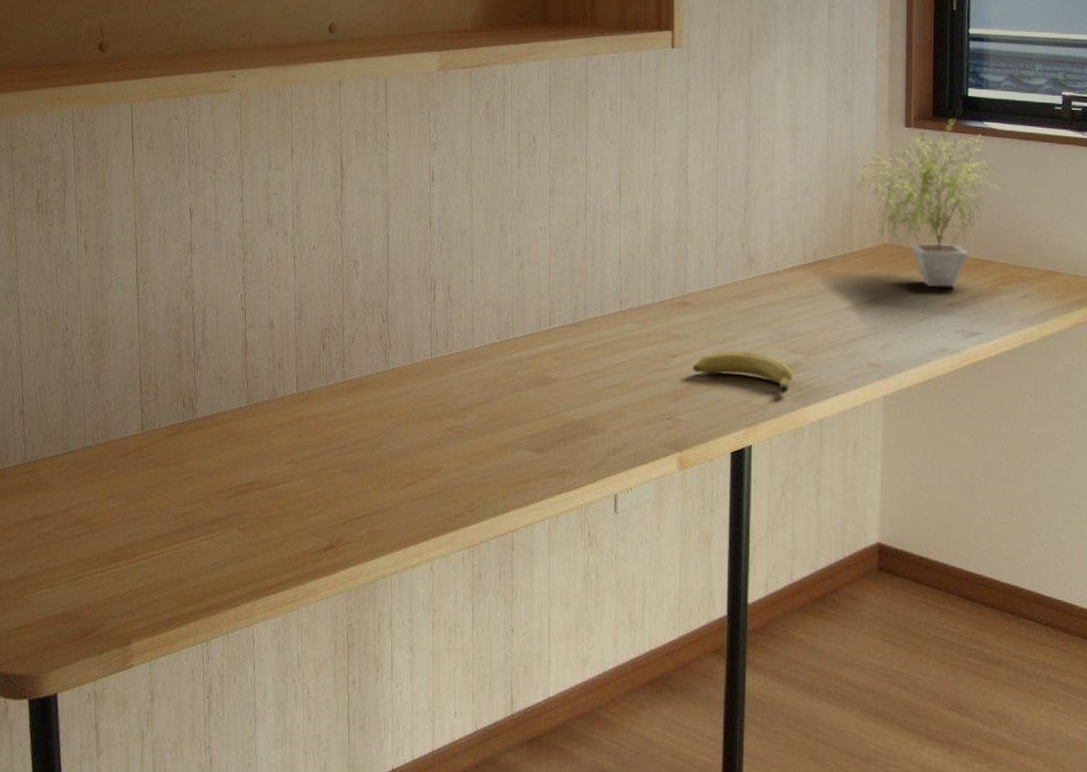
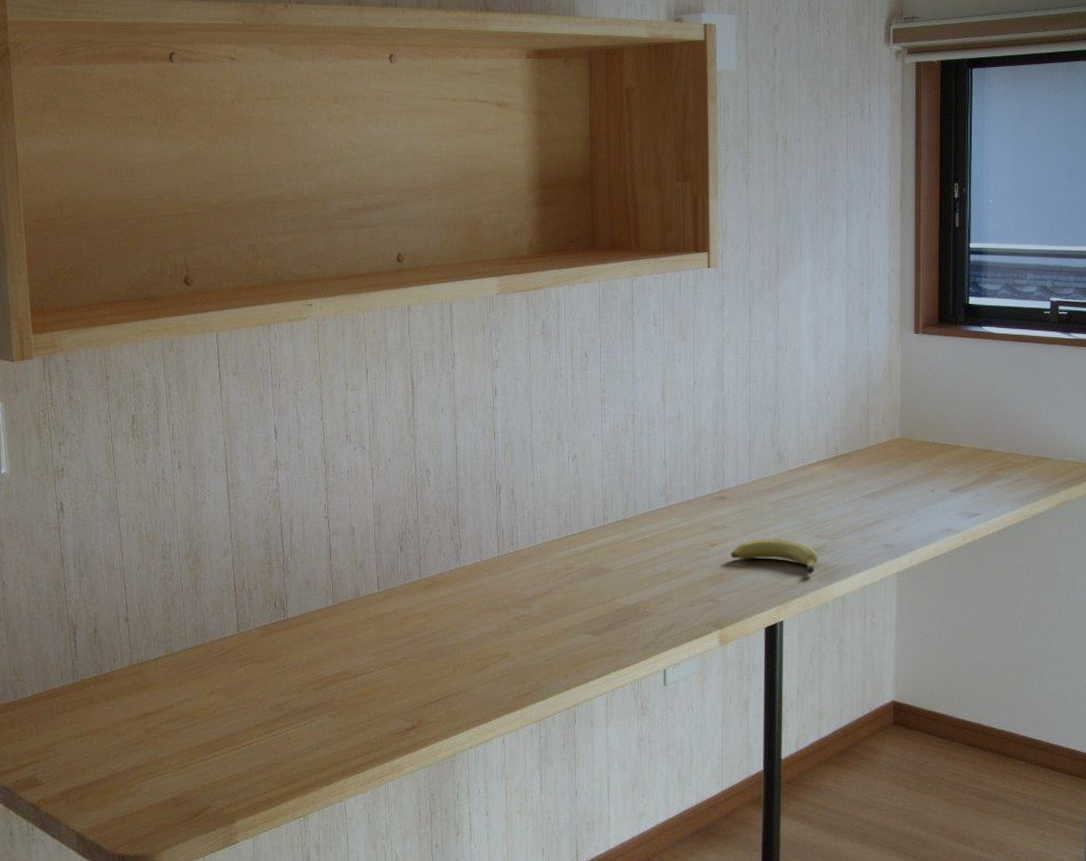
potted plant: present [853,117,999,287] -> none [869,323,996,475]

